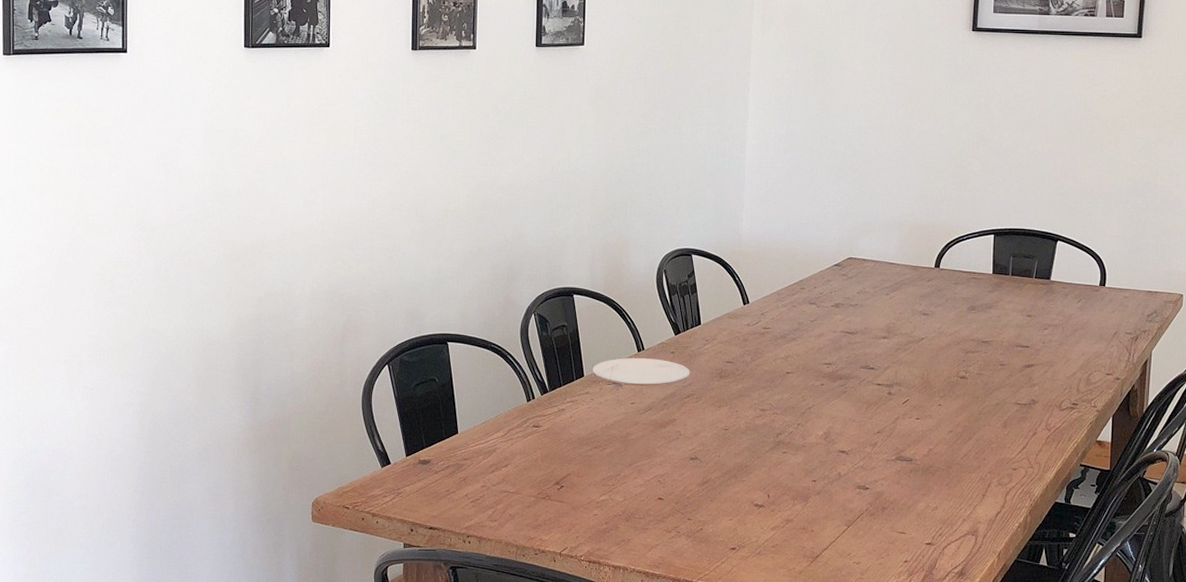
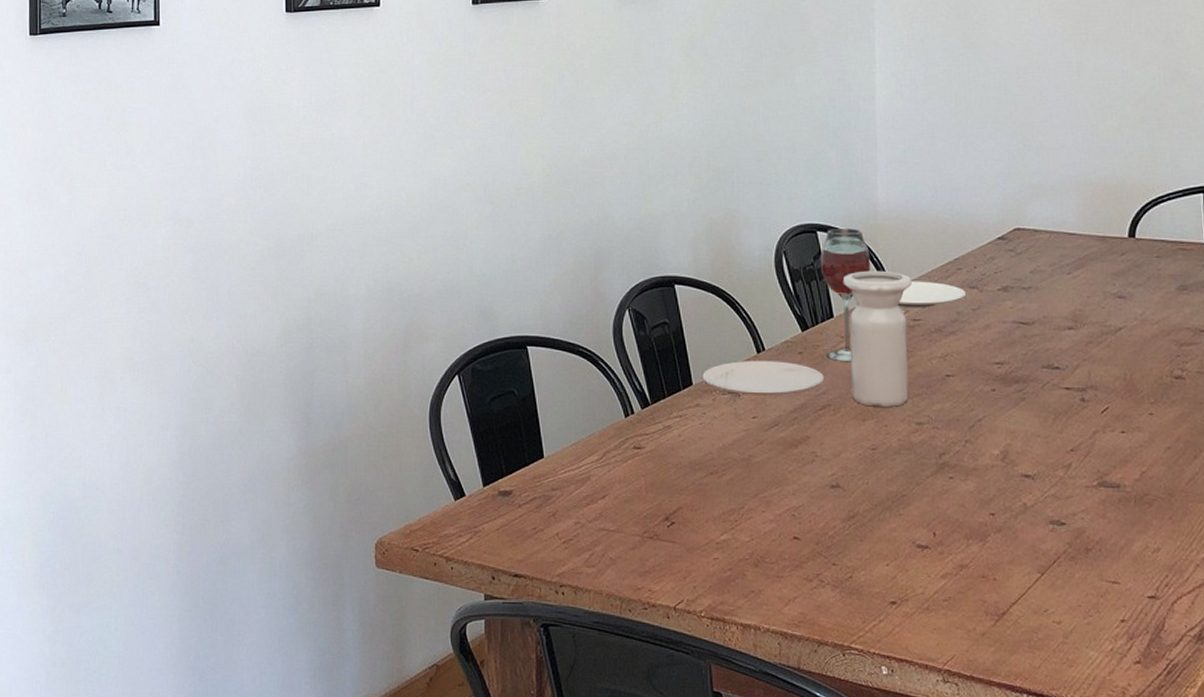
wineglass: none [693,253,733,361] -> present [820,229,871,362]
vase: none [710,287,765,397] -> present [842,270,912,407]
plate: none [752,297,807,319] -> present [897,281,967,308]

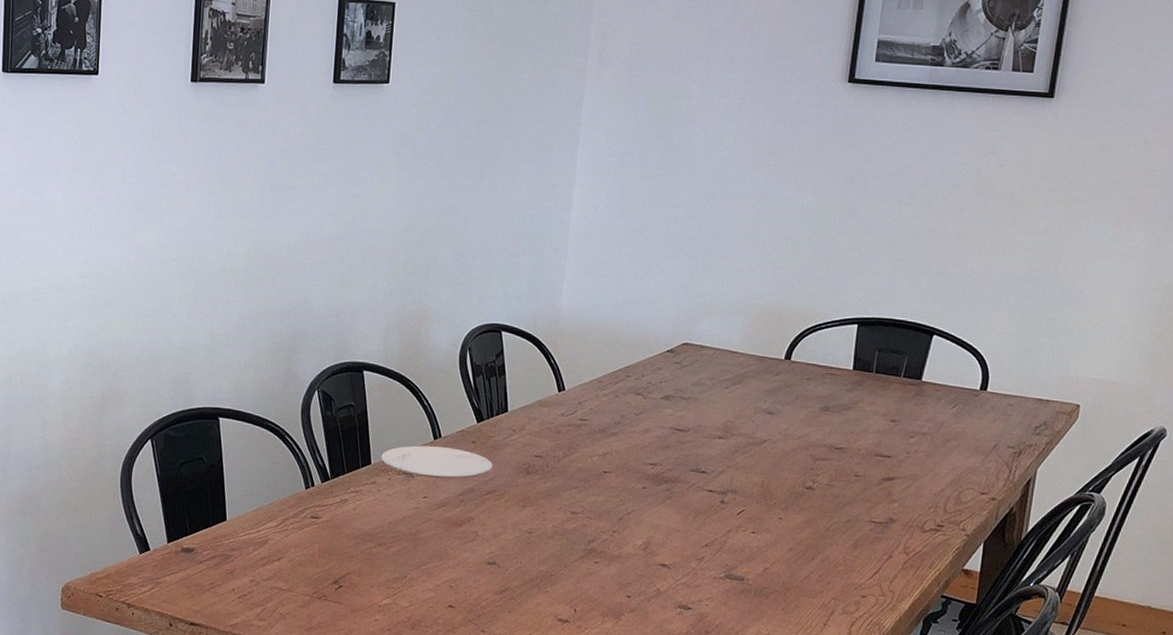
wineglass: present [820,229,871,362] -> none [497,330,548,454]
vase: present [842,270,912,407] -> none [516,371,584,497]
plate: present [897,281,967,308] -> none [568,384,632,410]

